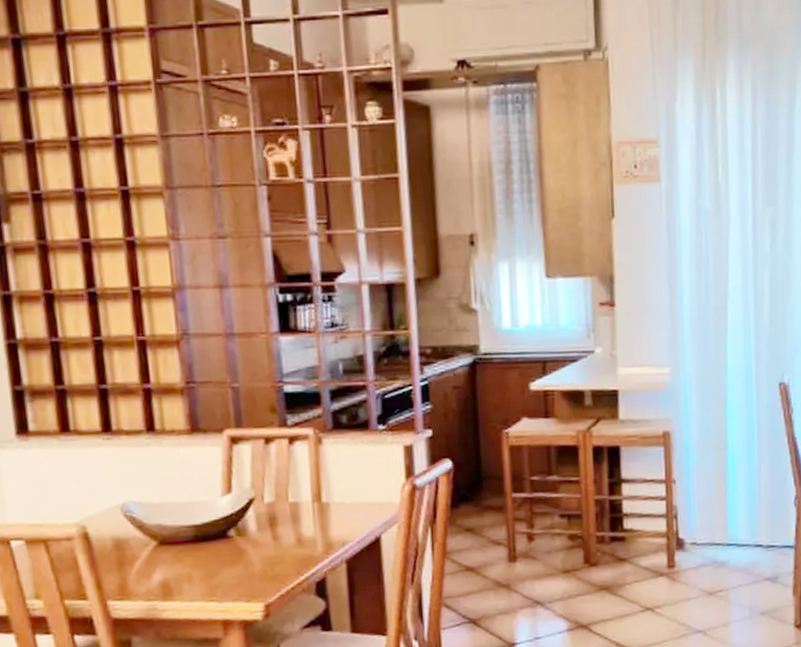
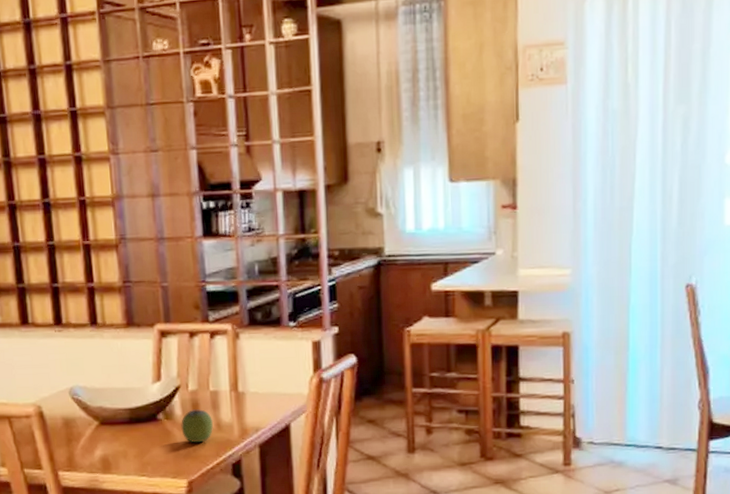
apple: none [256,523,294,561] -> present [181,409,214,443]

